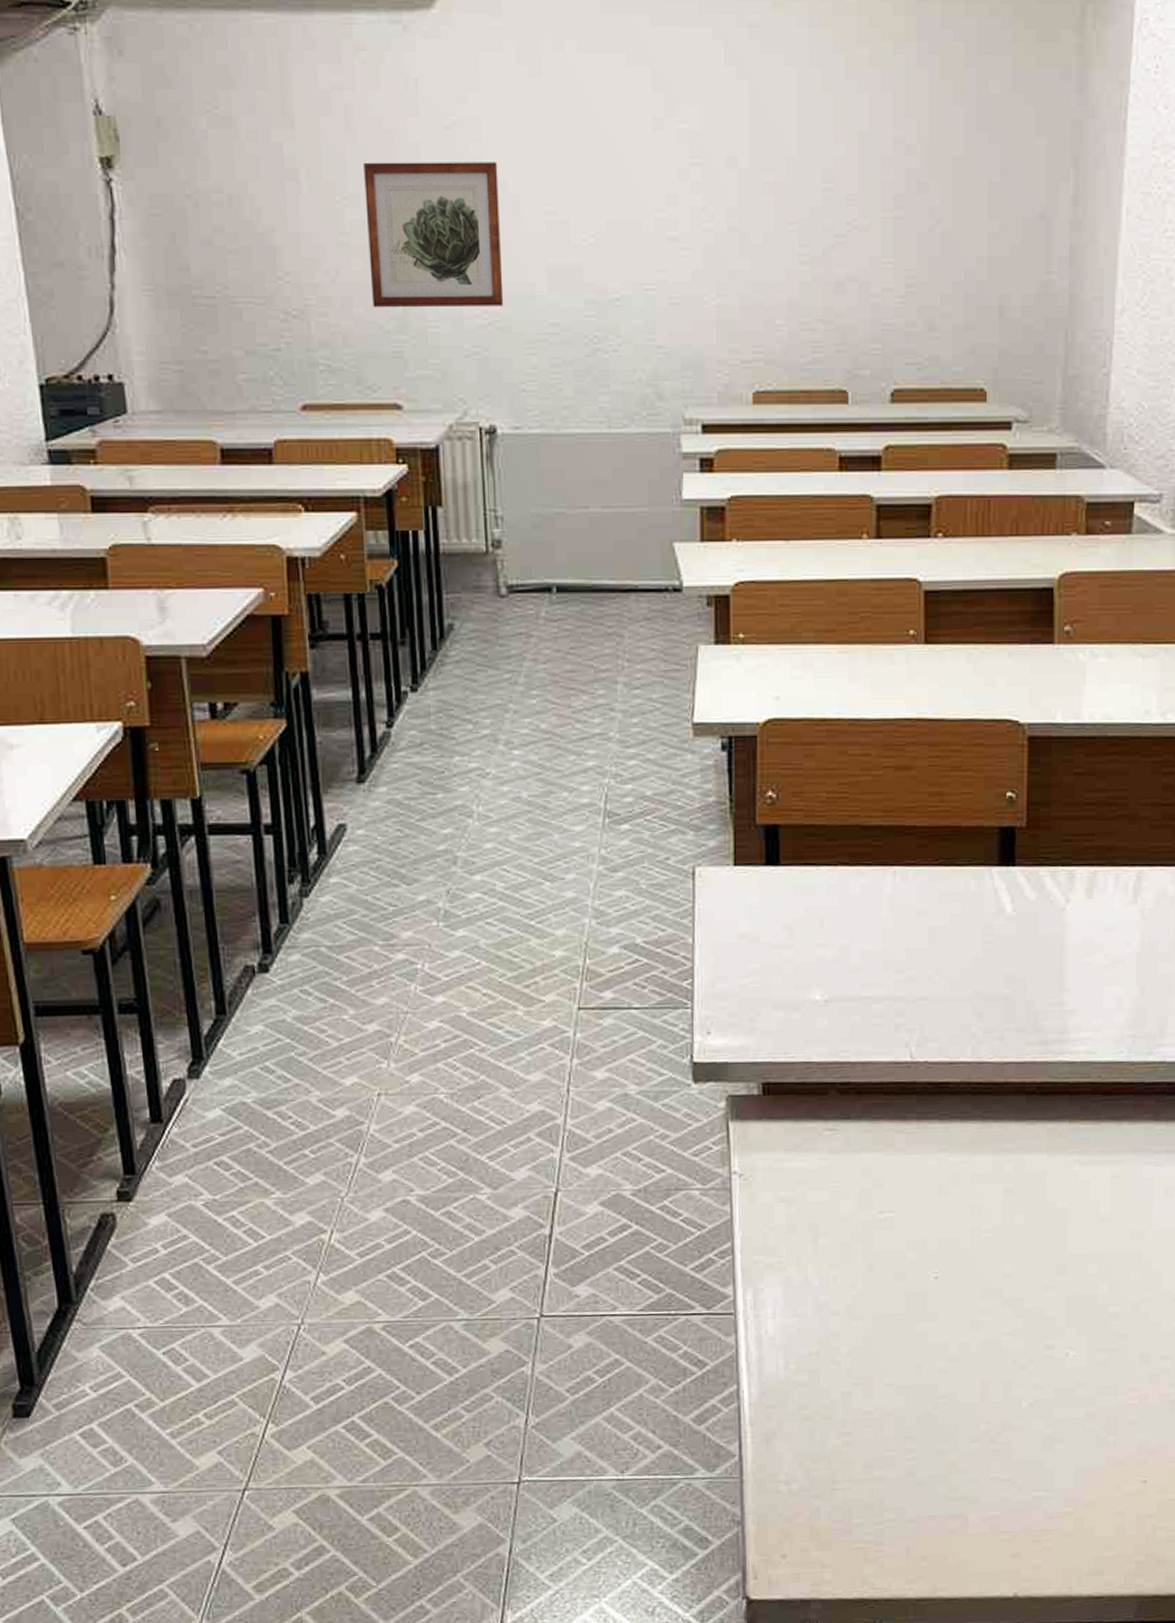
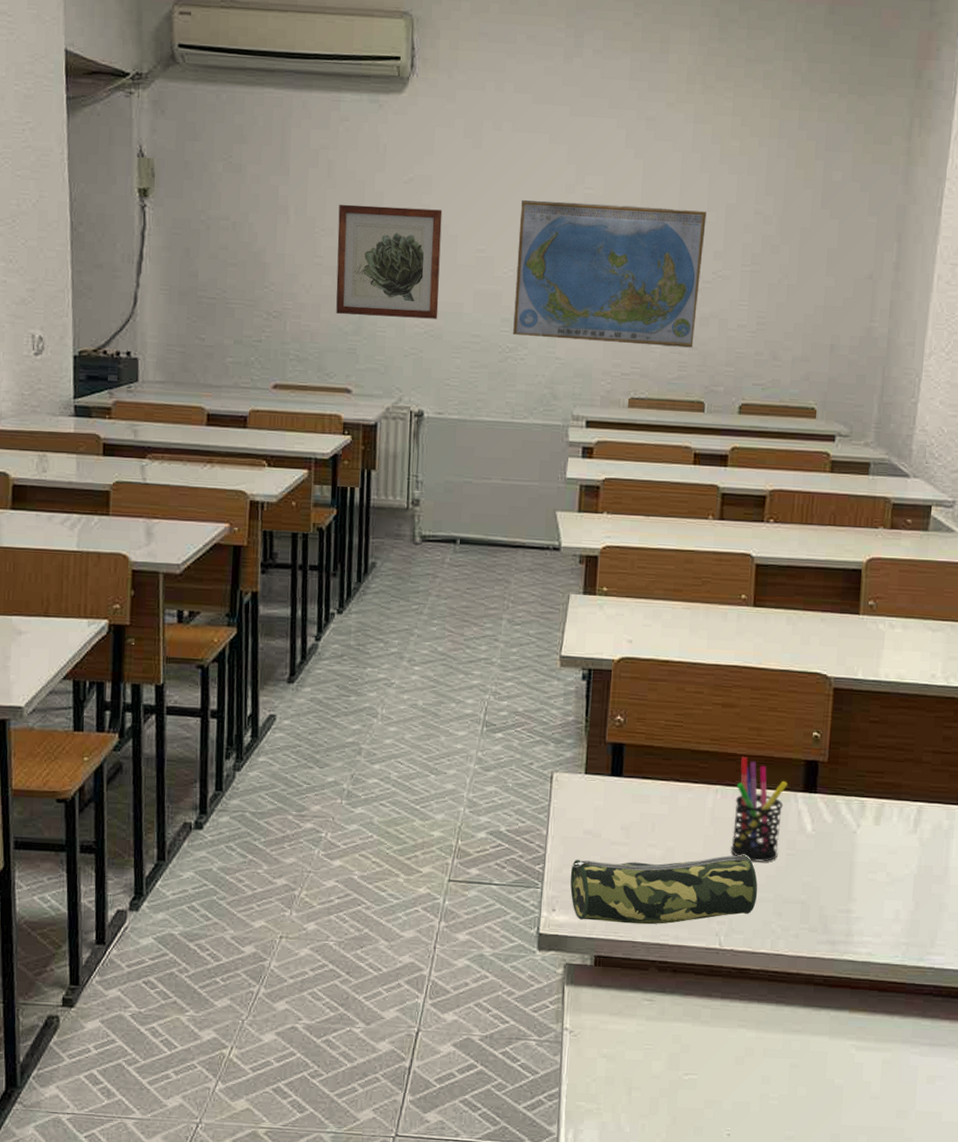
world map: none [597,141,834,322] -> present [513,199,707,348]
pencil case: none [725,948,952,1042] -> present [570,855,758,925]
pen holder: none [916,828,979,954] -> present [731,756,787,862]

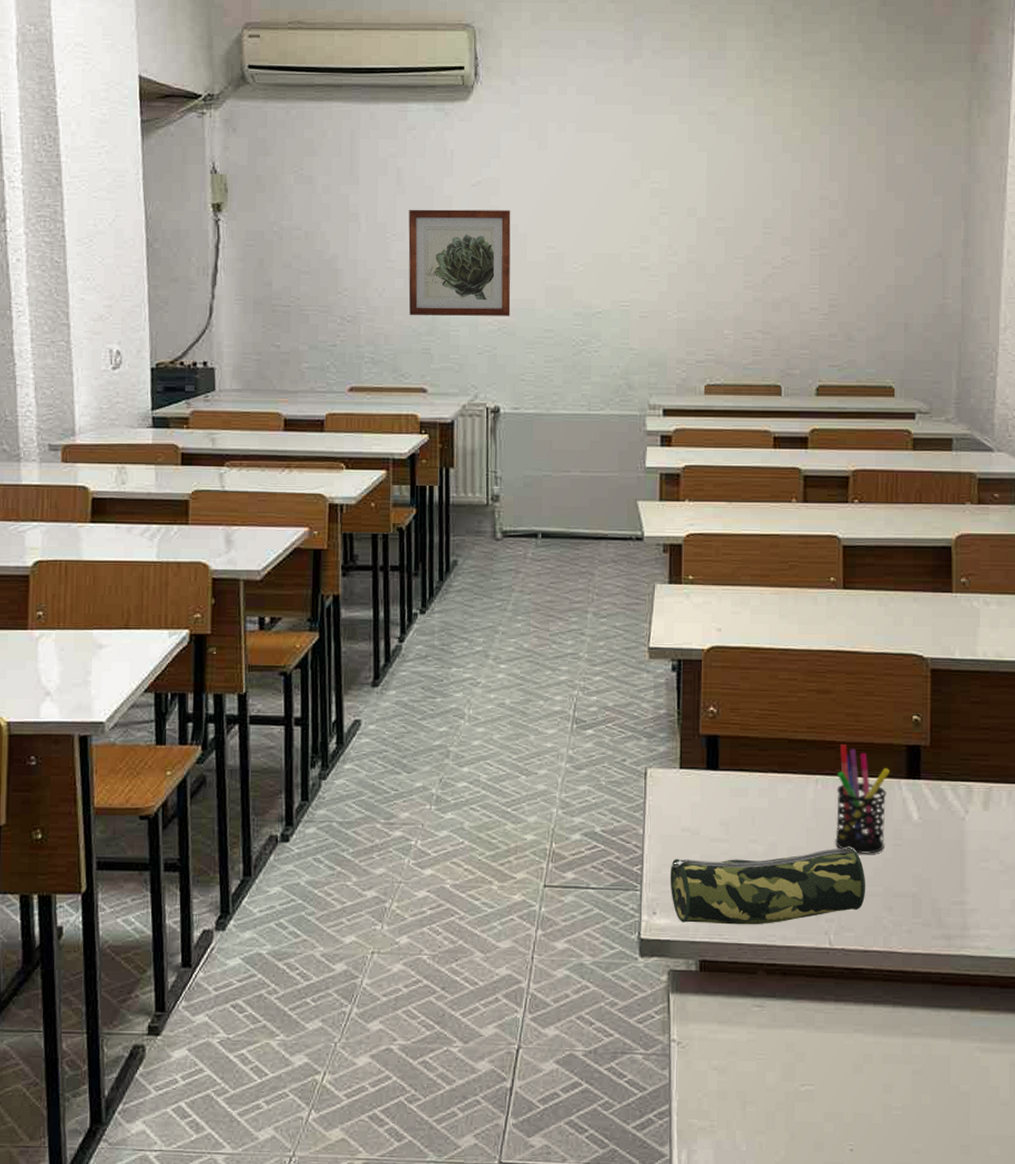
world map: present [513,199,707,348] -> none [586,196,772,333]

